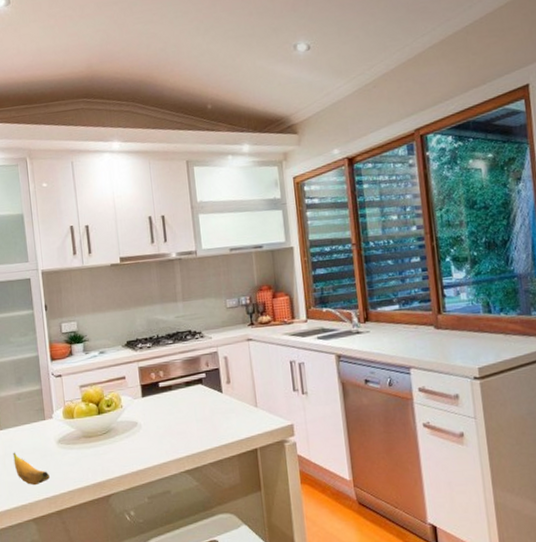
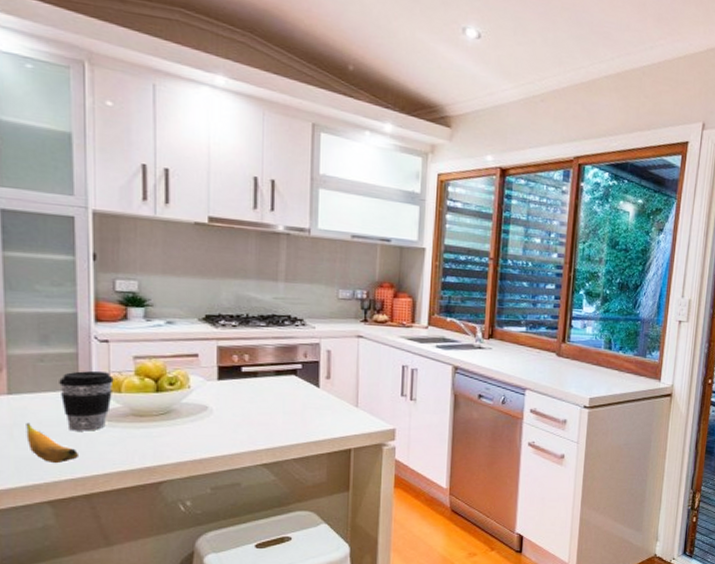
coffee cup: none [31,402,68,456] -> present [59,371,114,431]

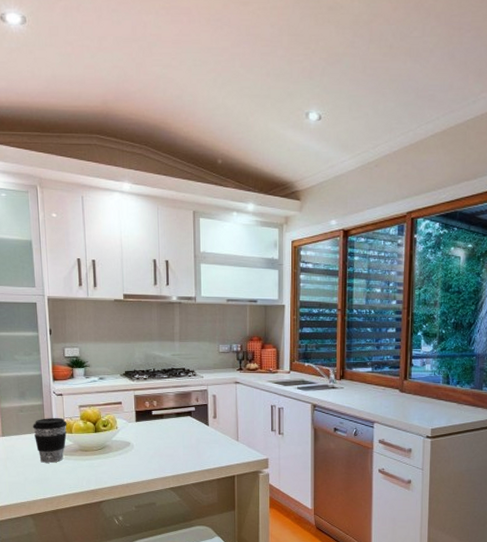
banana: present [26,422,78,464] -> none [14,457,47,487]

